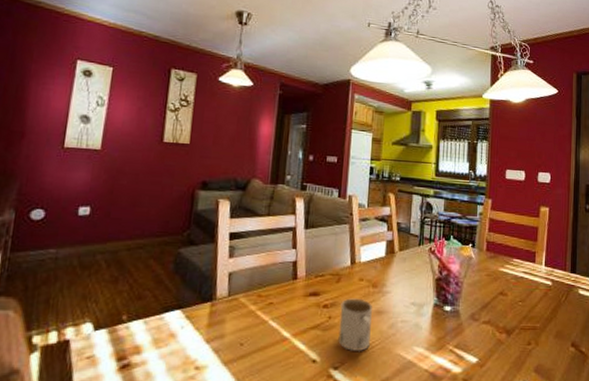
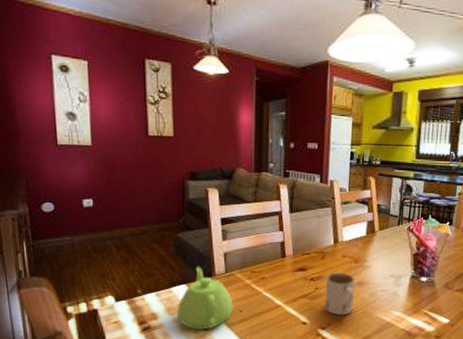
teapot: none [165,287,233,368] -> present [177,266,233,329]

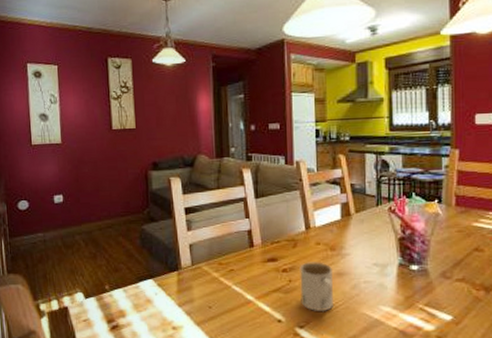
teapot: present [177,266,233,329] -> none [145,259,202,328]

